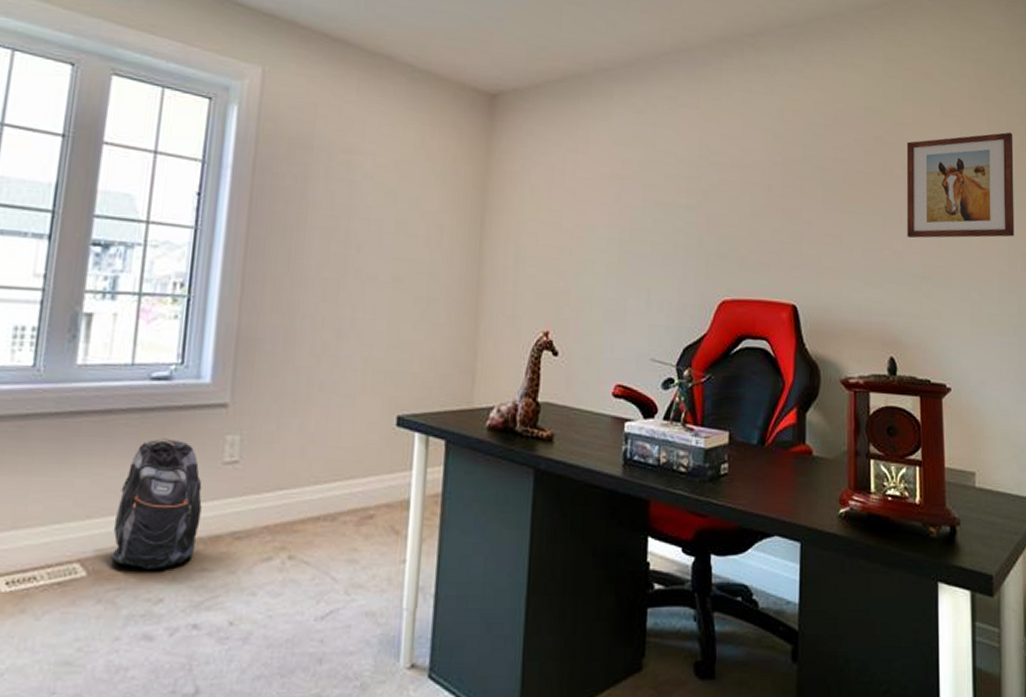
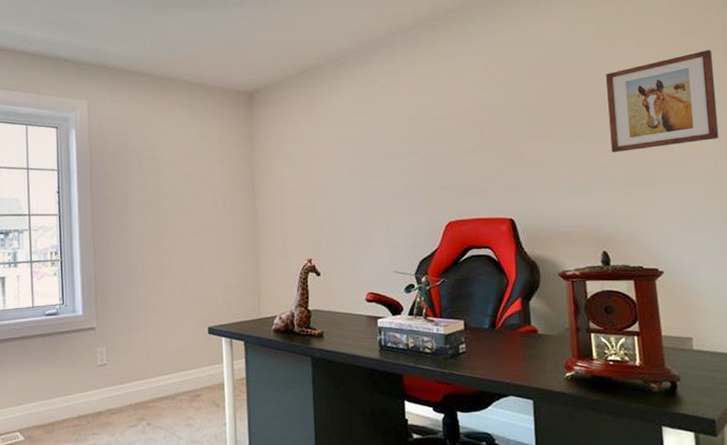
backpack: present [110,438,202,570] -> none [36,352,88,435]

